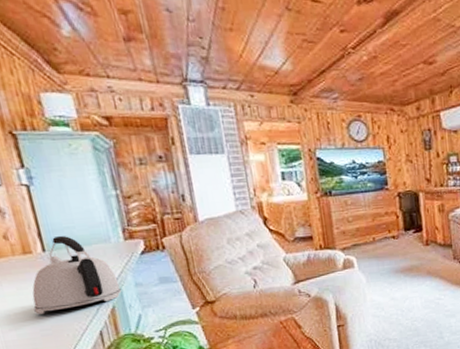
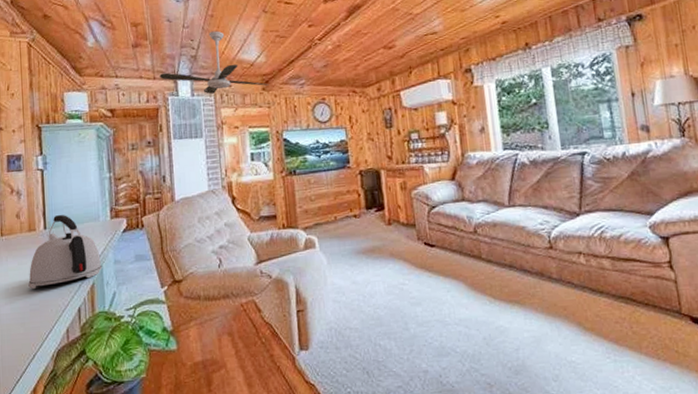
ceiling fan: none [164,28,298,104] -> present [160,31,269,94]

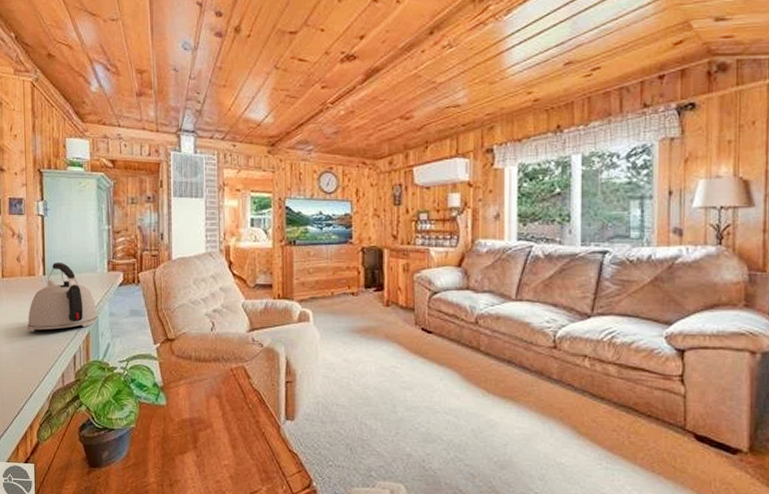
ceiling fan: present [160,31,269,94] -> none [163,85,275,153]

